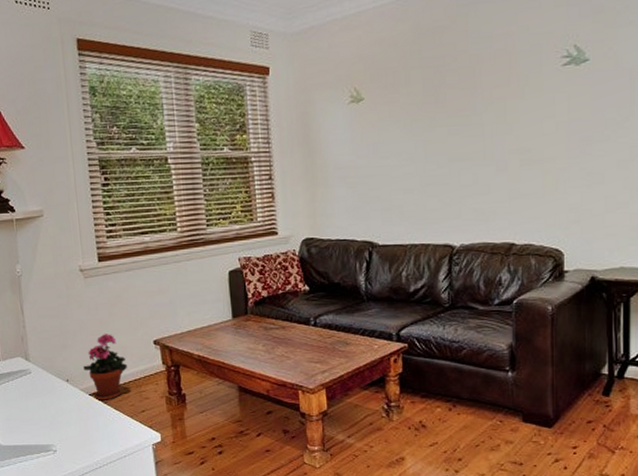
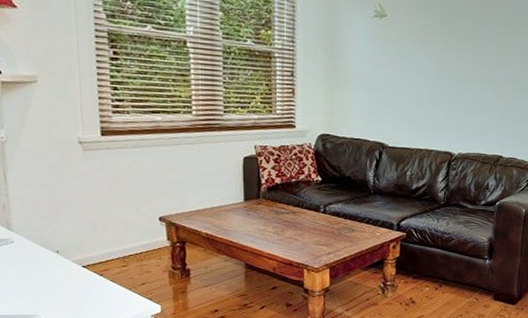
potted plant: present [83,334,127,400] -> none [77,207,128,273]

